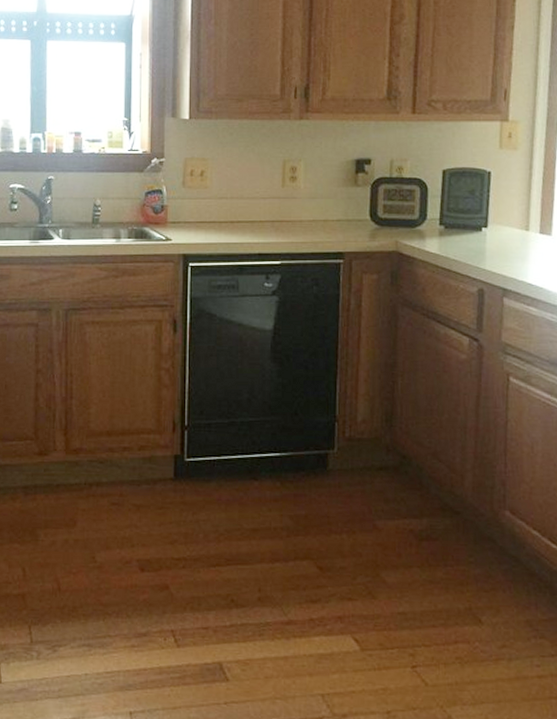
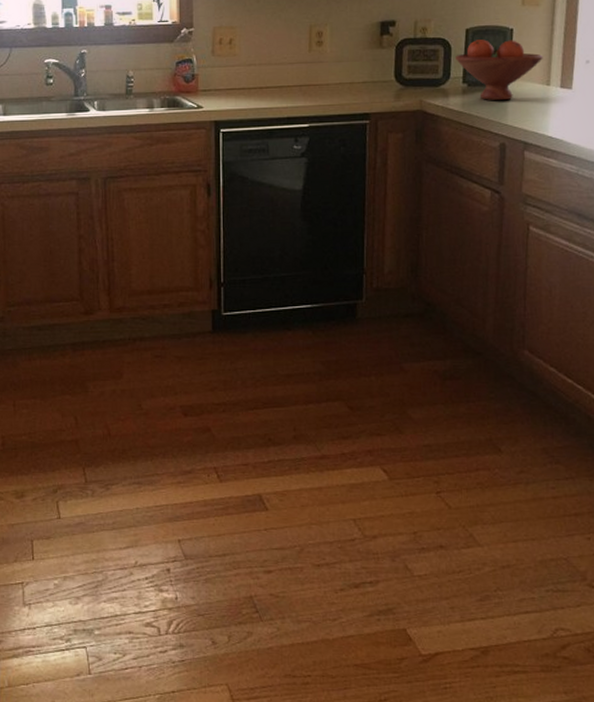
fruit bowl: none [432,181,522,244] -> present [455,39,543,100]

